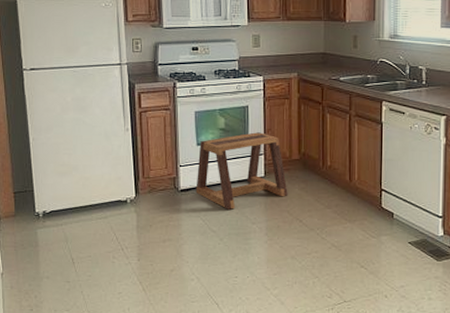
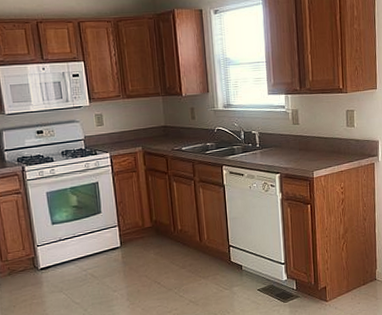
stool: present [195,132,288,210] -> none [54,205,145,281]

